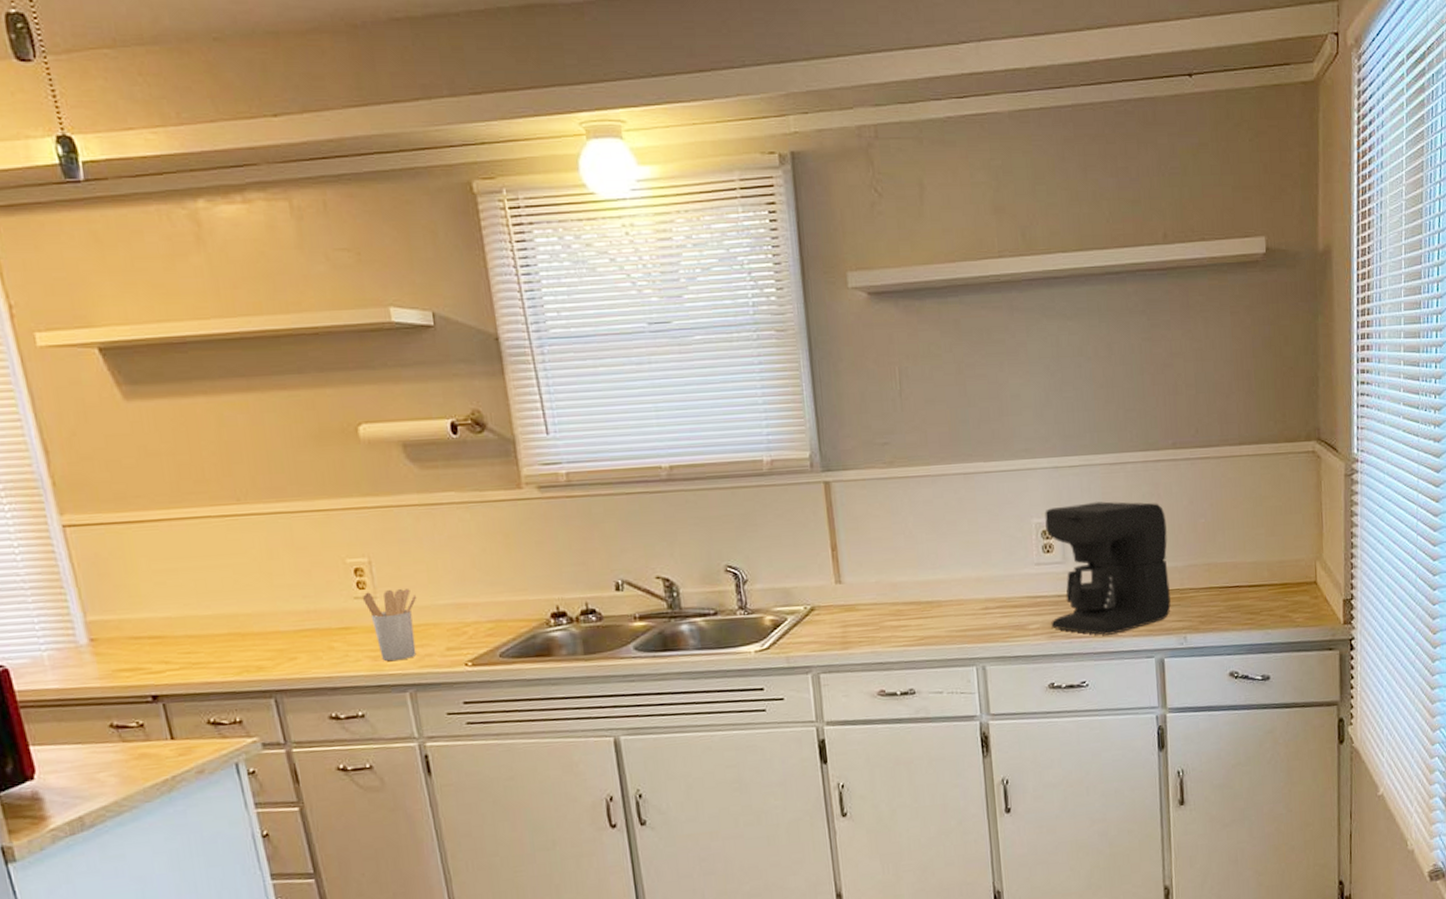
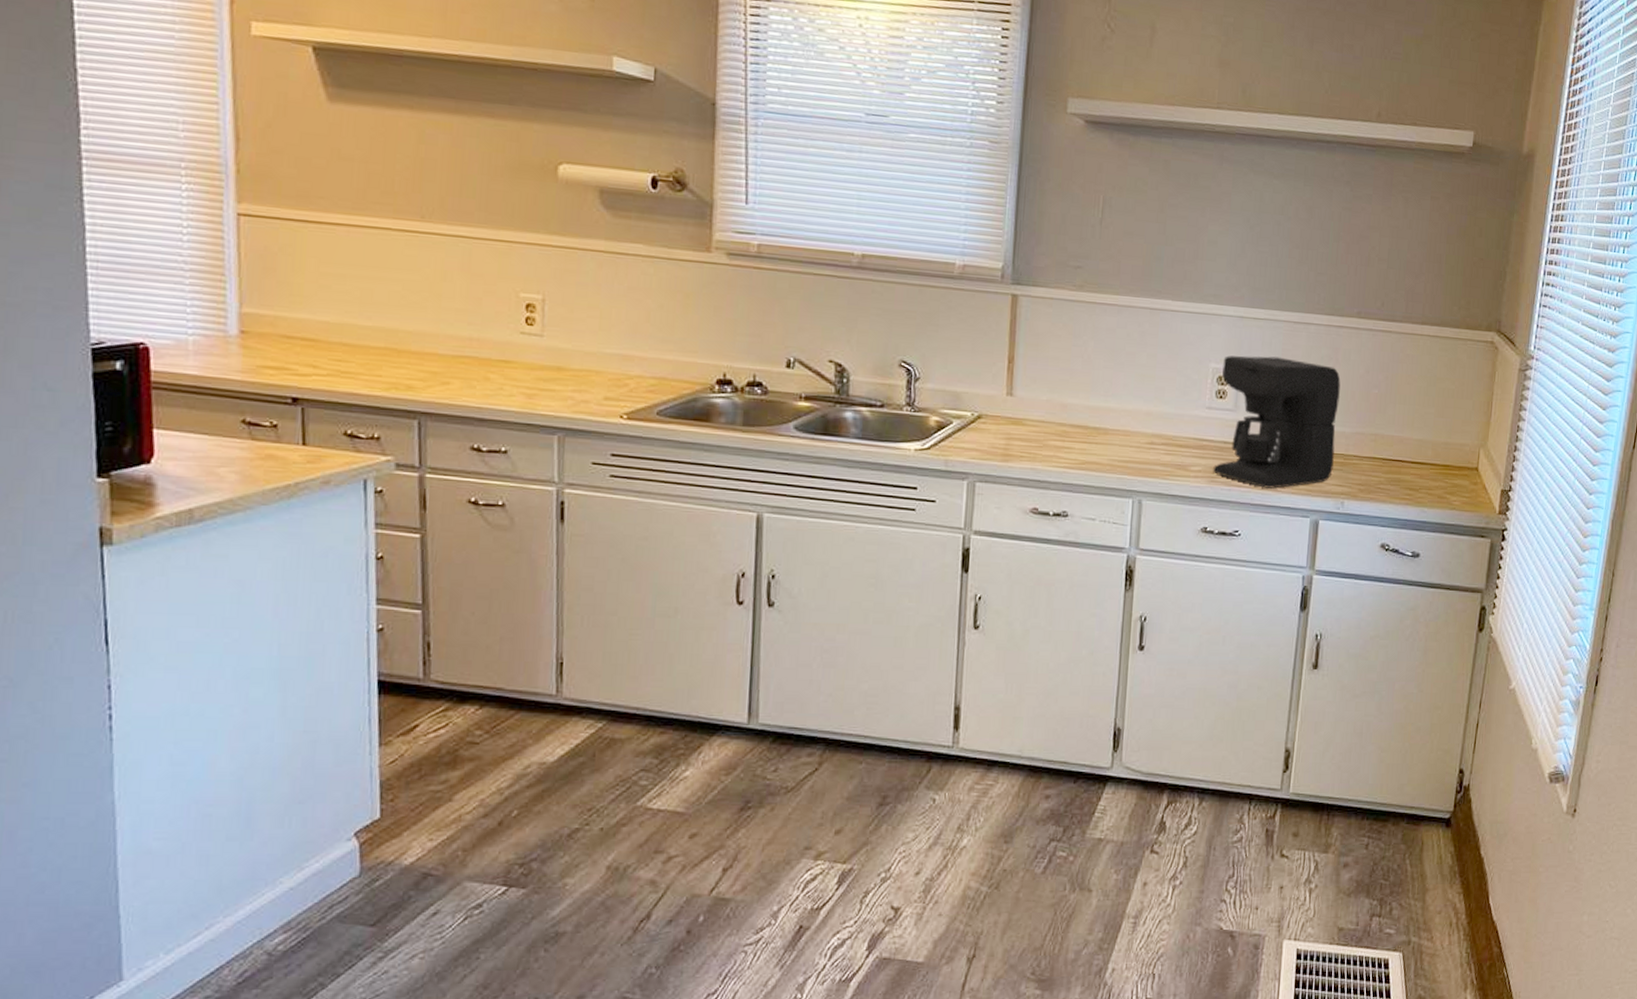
utensil holder: present [363,588,417,661] -> none [529,329,585,402]

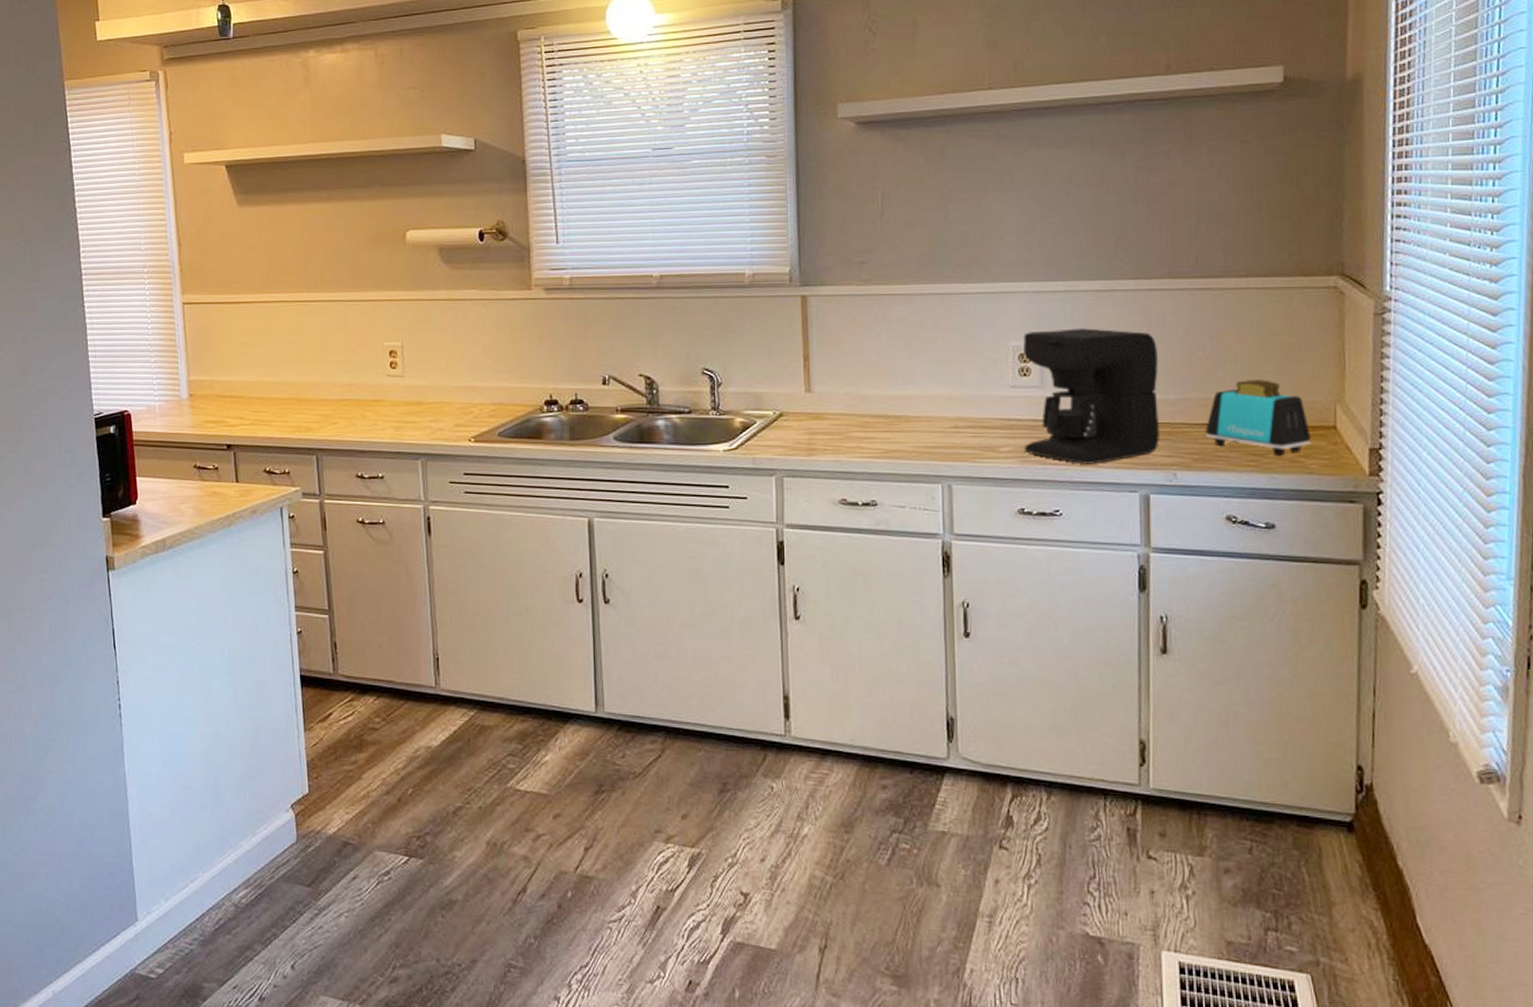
toaster: none [1372,420,1458,492] -> present [1205,380,1312,456]

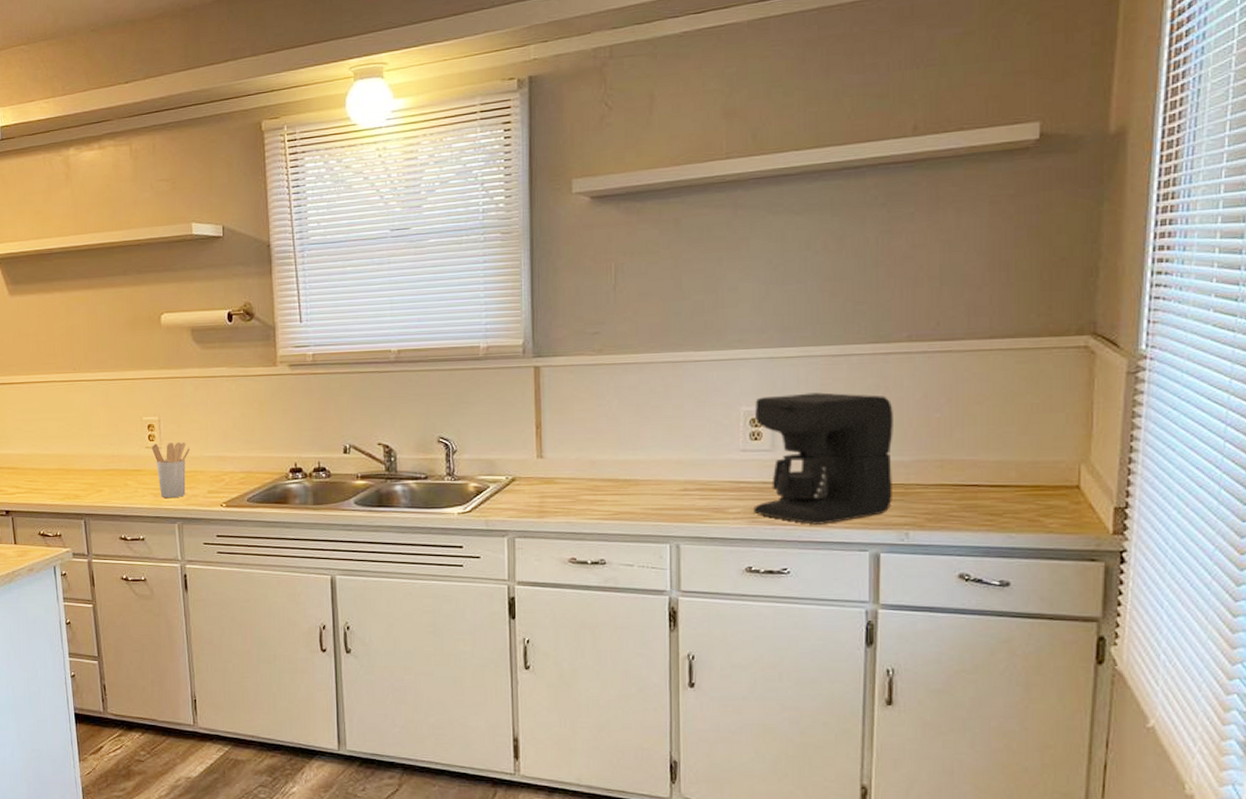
utensil holder: none [394,370,436,432] -> present [152,442,191,499]
toaster: present [1205,380,1312,456] -> none [941,440,1053,515]

